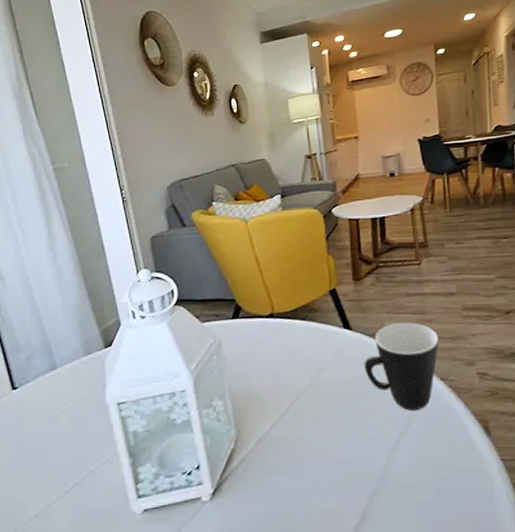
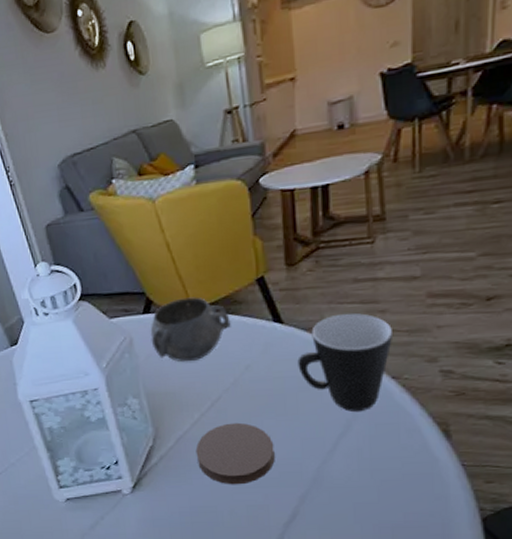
decorative bowl: none [237,304,308,365] -> present [150,297,231,362]
coaster: none [274,423,346,488] -> present [195,422,275,485]

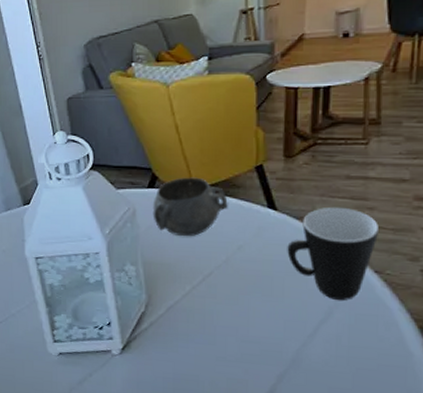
coaster: present [195,422,275,485] -> none [184,298,258,358]

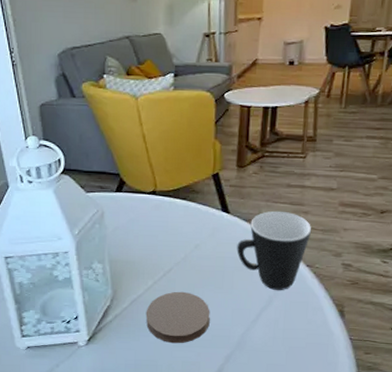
decorative bowl: present [153,177,228,237] -> none [120,182,188,237]
coaster: none [184,298,258,358] -> present [145,291,210,344]

